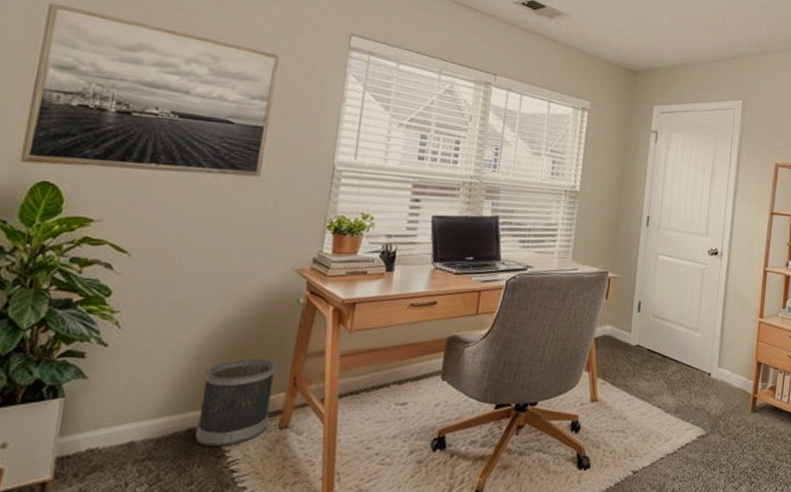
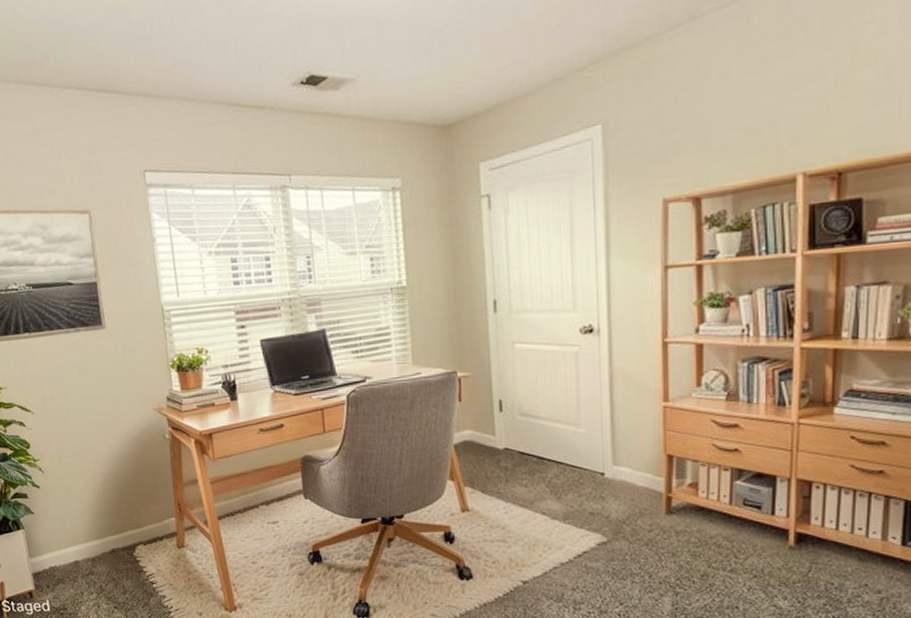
wastebasket: present [195,358,277,447] -> none [111,489,168,564]

